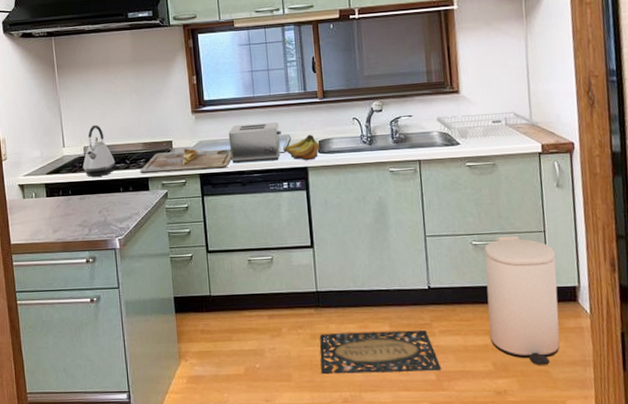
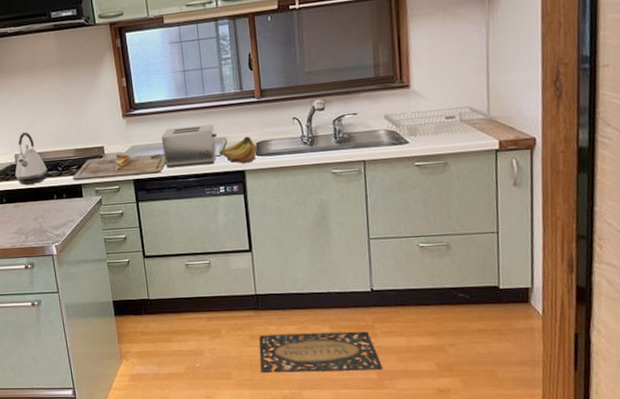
pedal bin: present [484,235,560,365] -> none [431,236,509,365]

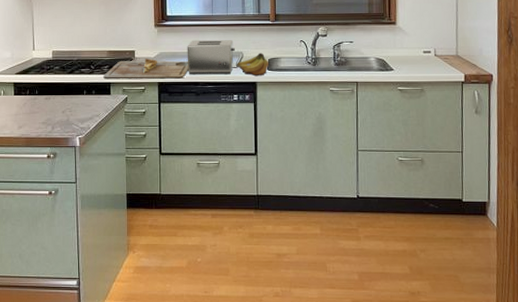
kettle: present [15,131,48,185] -> none [50,31,81,79]
doormat: present [259,331,383,373] -> none [256,233,364,271]
dish rack: present [384,105,498,138] -> none [375,43,464,66]

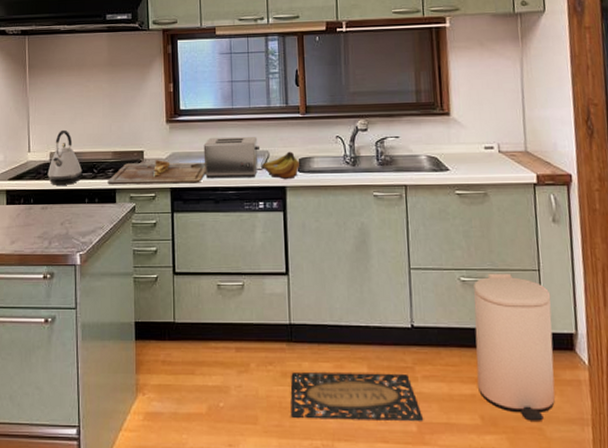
kettle: none [50,31,81,79] -> present [47,129,83,185]
doormat: none [256,233,364,271] -> present [290,371,424,421]
pedal bin: none [408,154,471,270] -> present [473,273,555,421]

